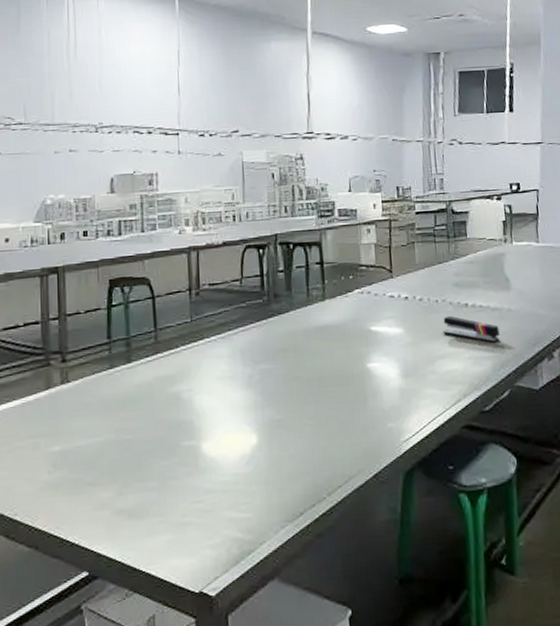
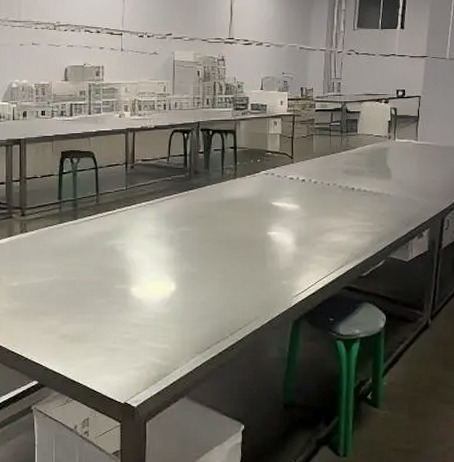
stapler: present [443,315,500,343] -> none [332,197,379,221]

